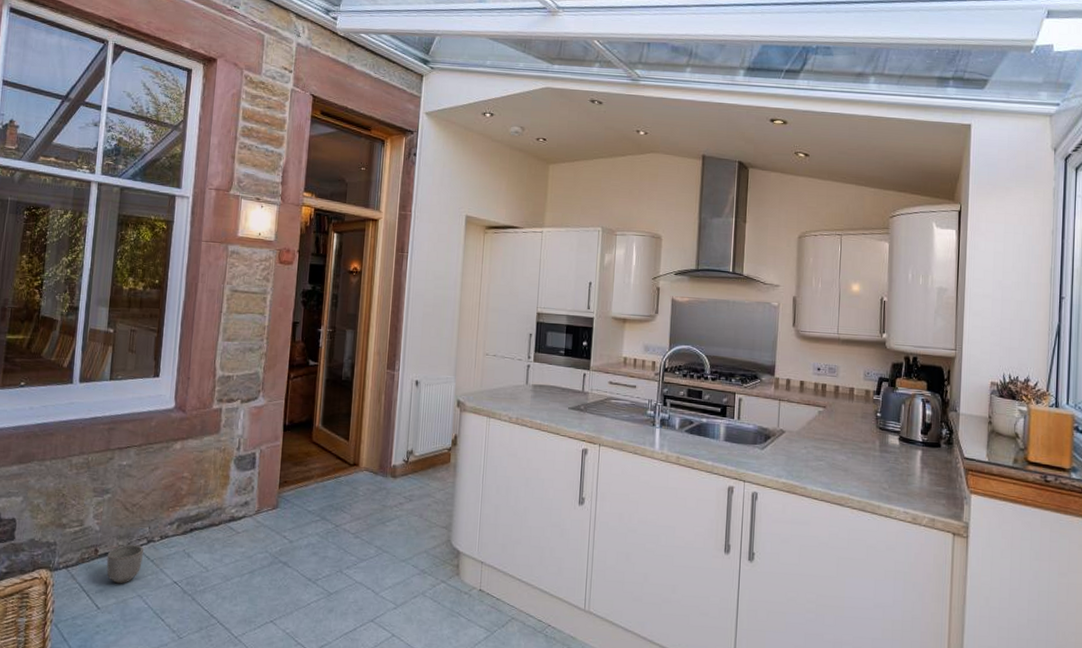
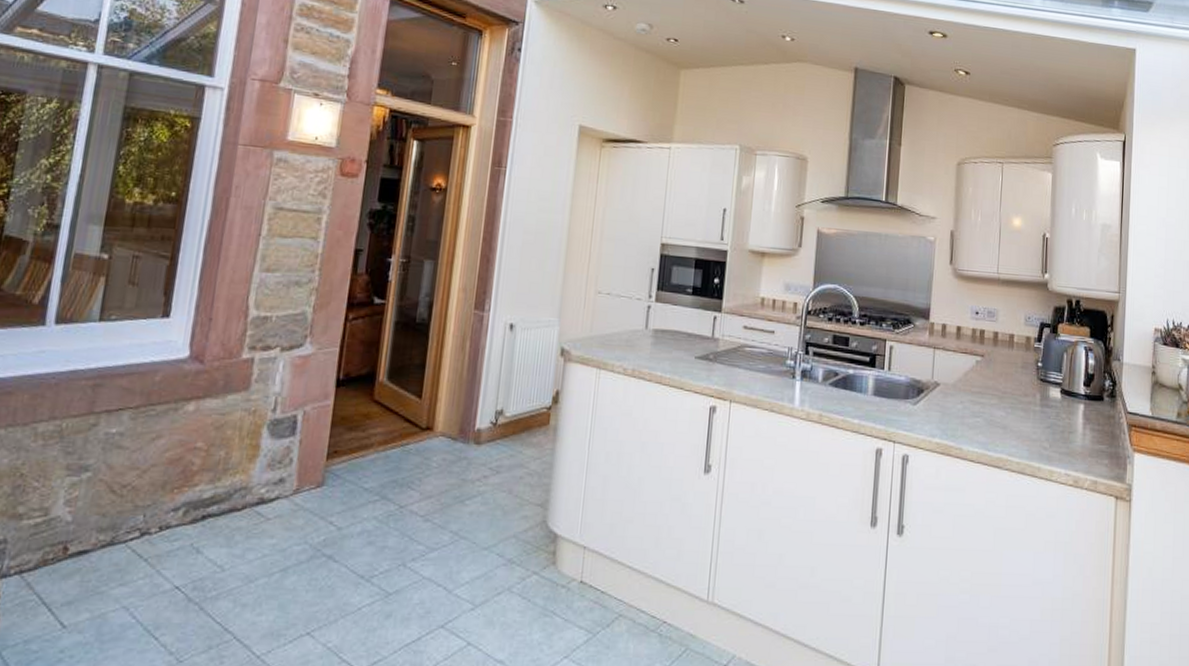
planter: present [106,544,144,584] -> none [79,539,135,593]

